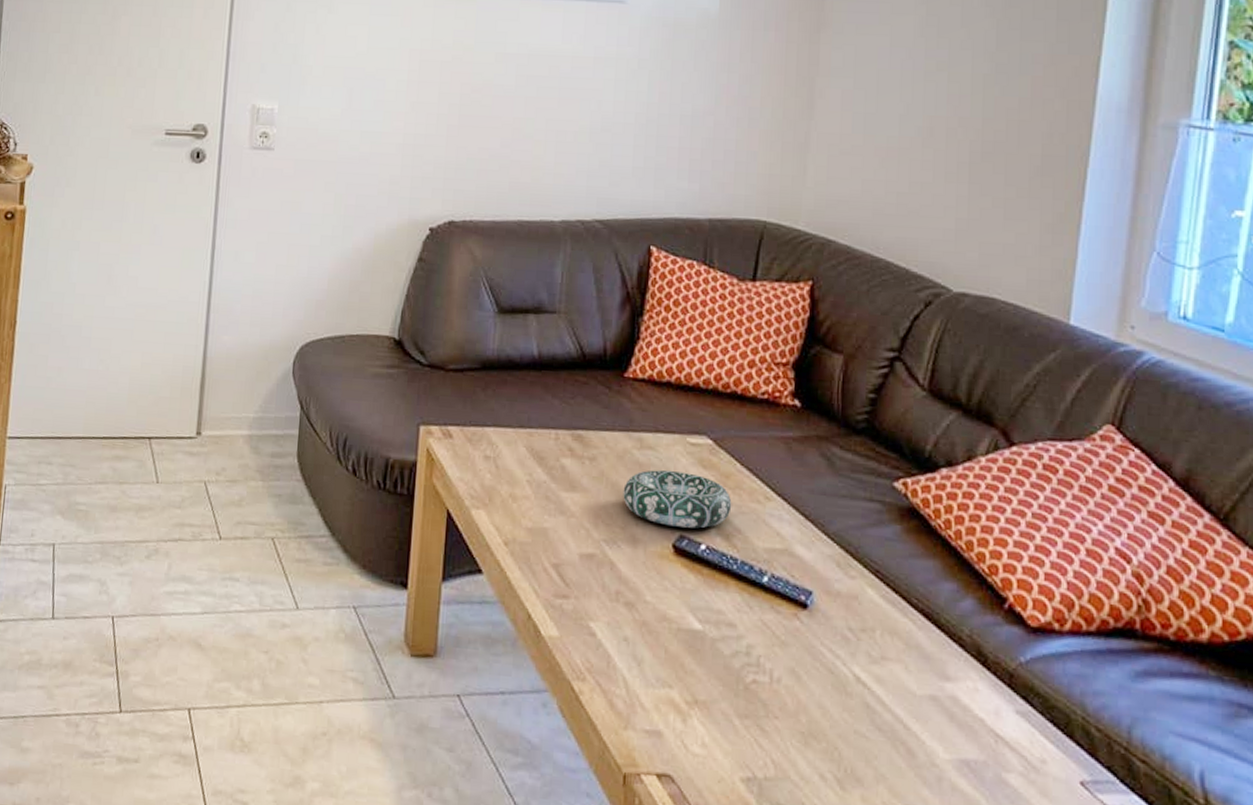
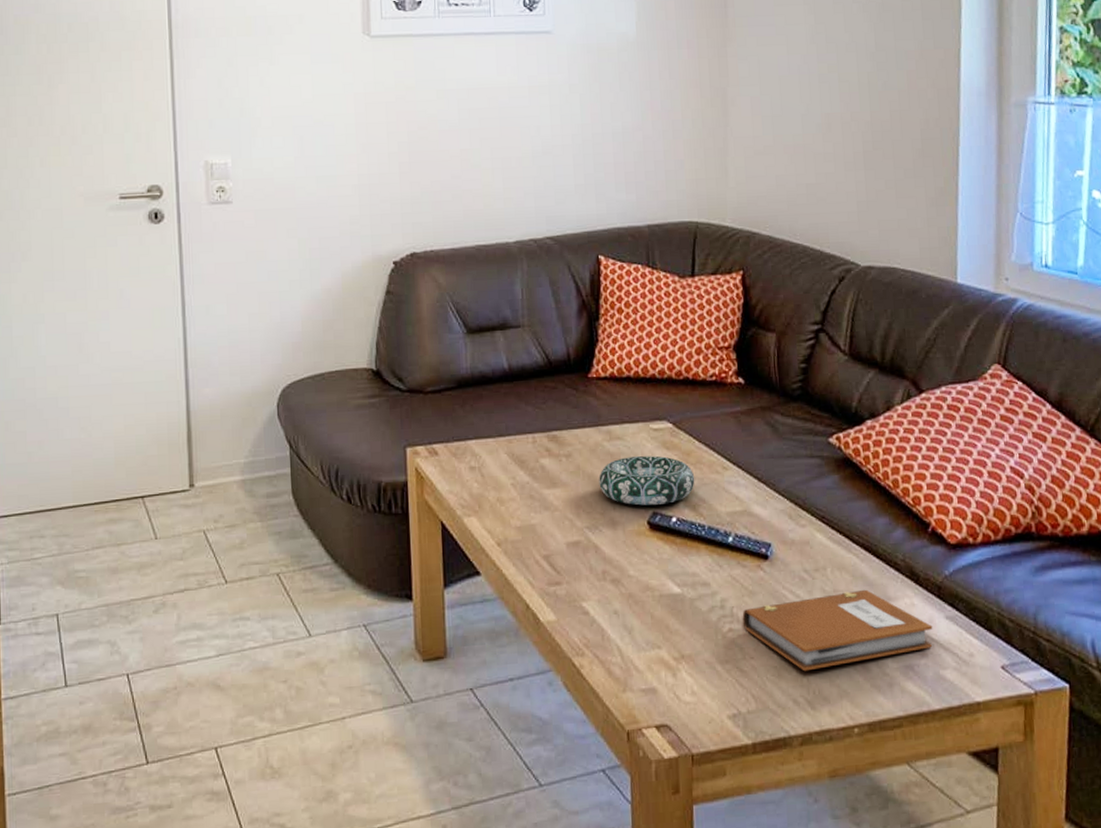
notebook: none [769,660,999,745] -> present [742,589,933,672]

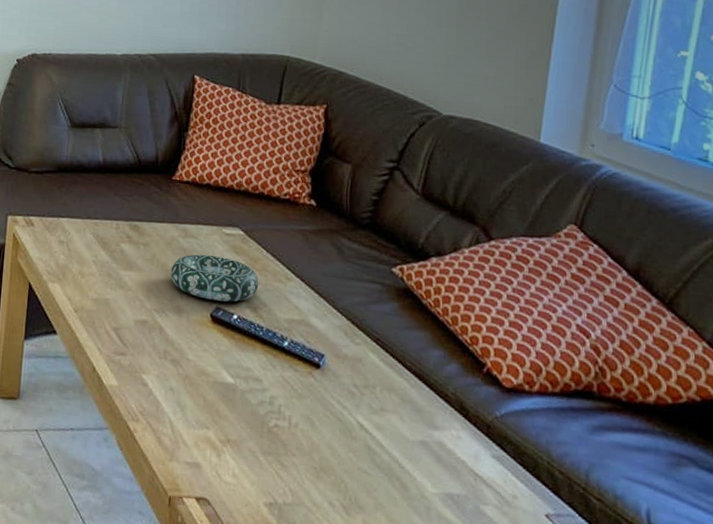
notebook: present [742,589,933,672] -> none [288,409,478,482]

